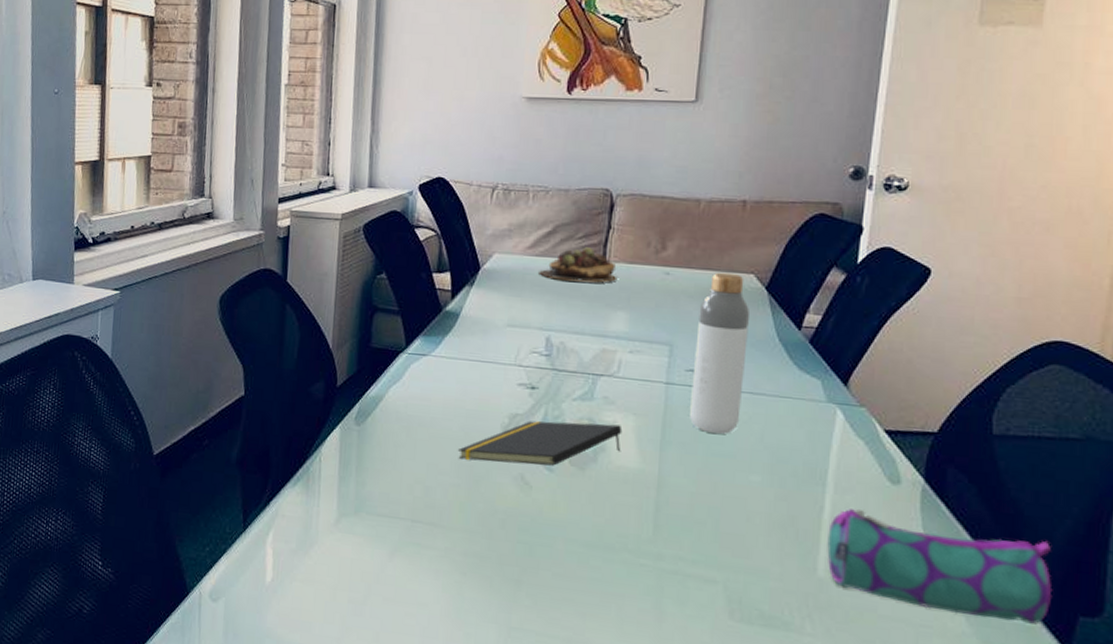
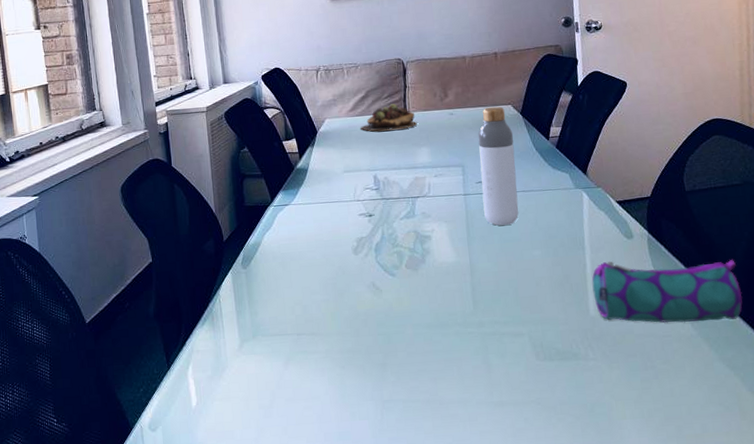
notepad: present [457,421,623,466] -> none [322,232,441,280]

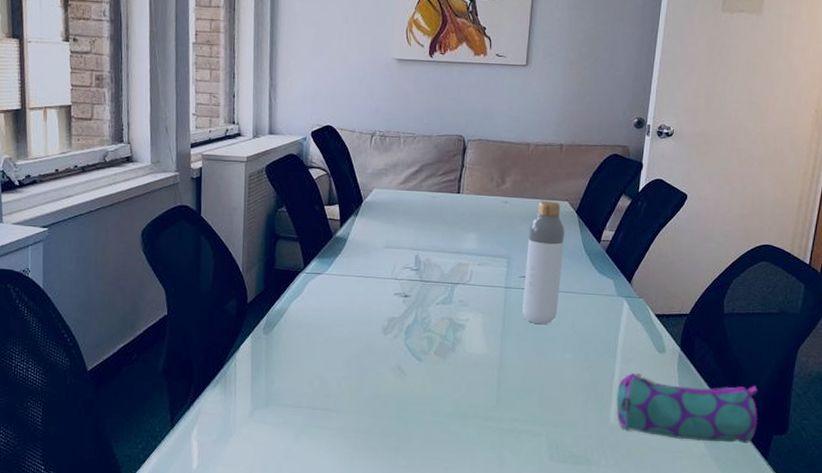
succulent plant: present [360,103,417,131] -> none [409,182,469,211]

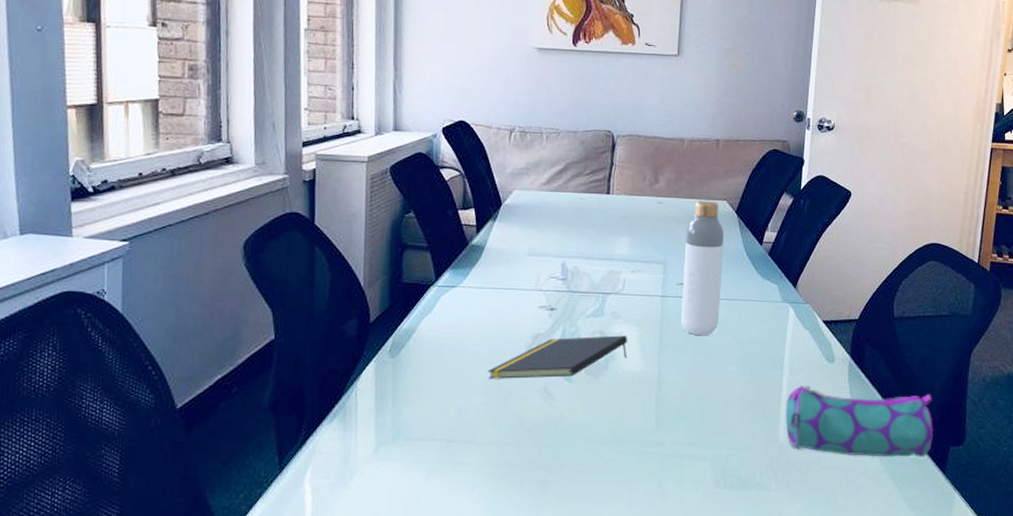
notepad: none [347,321,474,357] -> present [487,335,628,379]

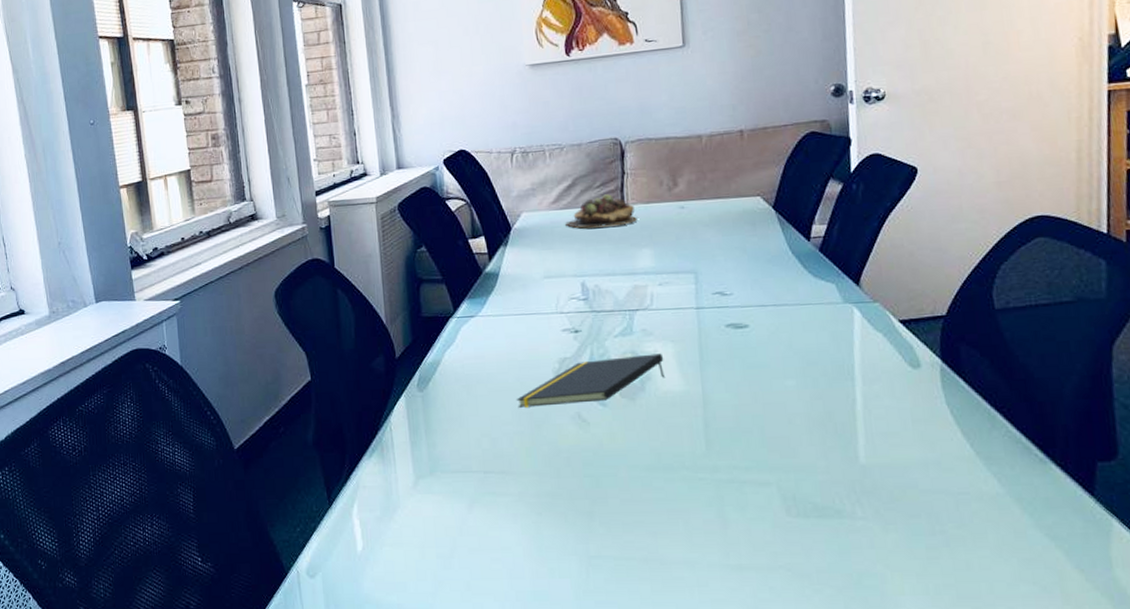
succulent plant: none [554,182,620,213] -> present [565,194,638,228]
bottle: present [681,200,725,335] -> none [716,198,768,348]
pencil case: present [785,384,934,457] -> none [863,395,1071,478]

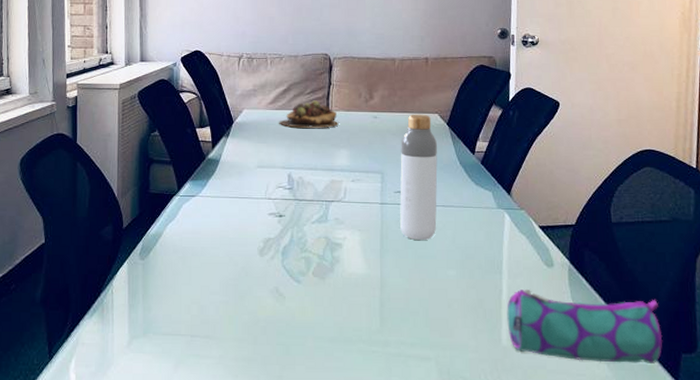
notepad: present [516,353,666,408] -> none [224,240,352,280]
bottle: none [716,198,768,348] -> present [400,114,438,240]
pencil case: none [863,395,1071,478] -> present [507,288,663,364]

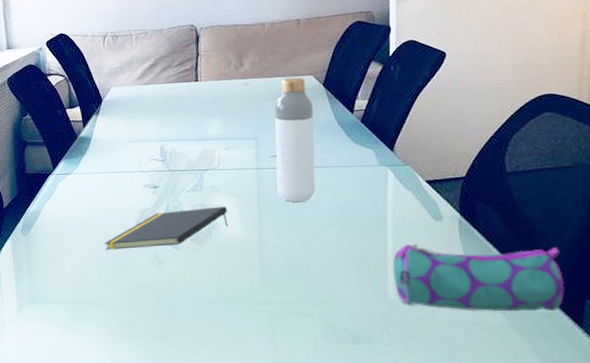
notepad: none [224,240,352,280] -> present [103,206,229,250]
succulent plant: present [279,100,339,128] -> none [148,72,209,101]

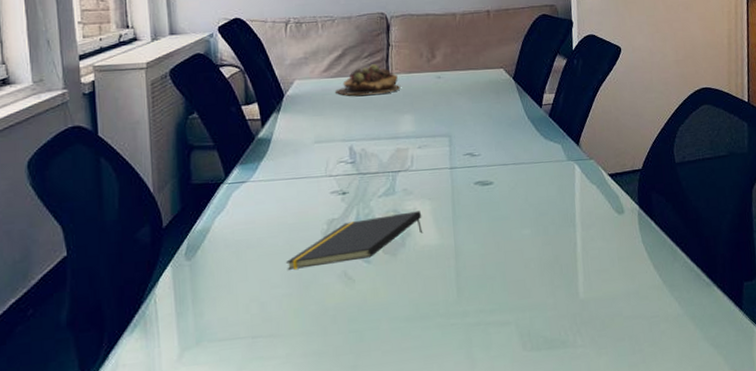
succulent plant: none [148,72,209,101] -> present [335,64,401,96]
bottle: present [274,76,316,202] -> none [467,69,509,203]
pencil case: present [392,243,565,312] -> none [582,234,727,303]

